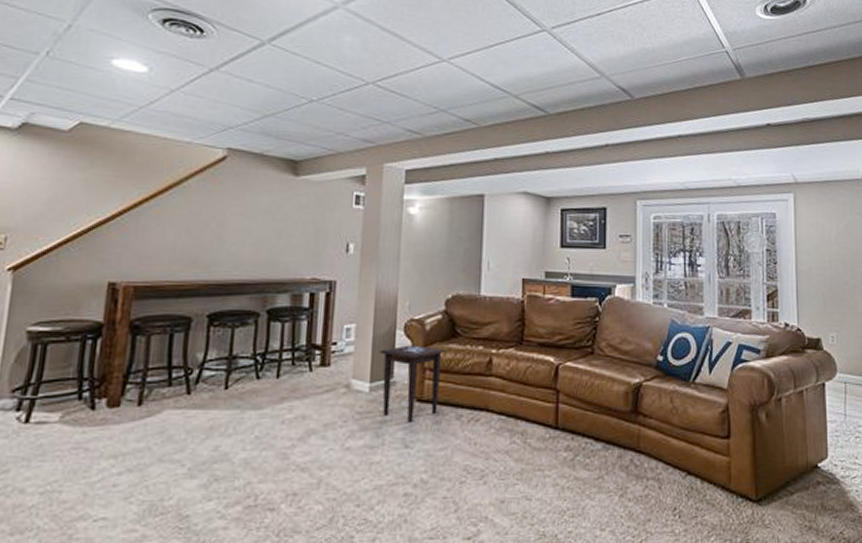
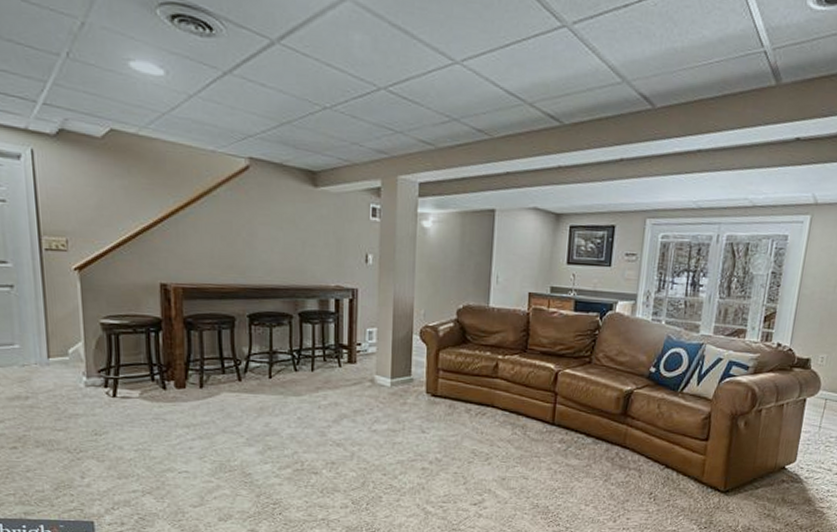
side table: present [380,345,447,422] -> none [399,348,458,413]

